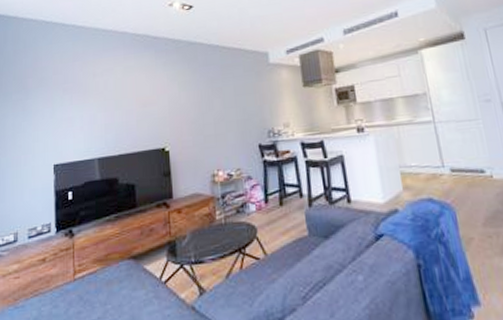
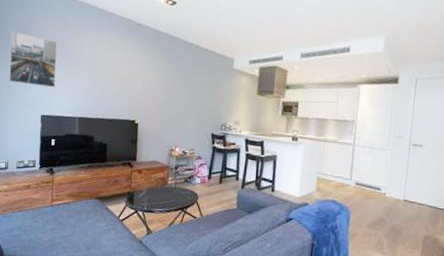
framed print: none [13,74,68,133] -> present [9,31,57,88]

